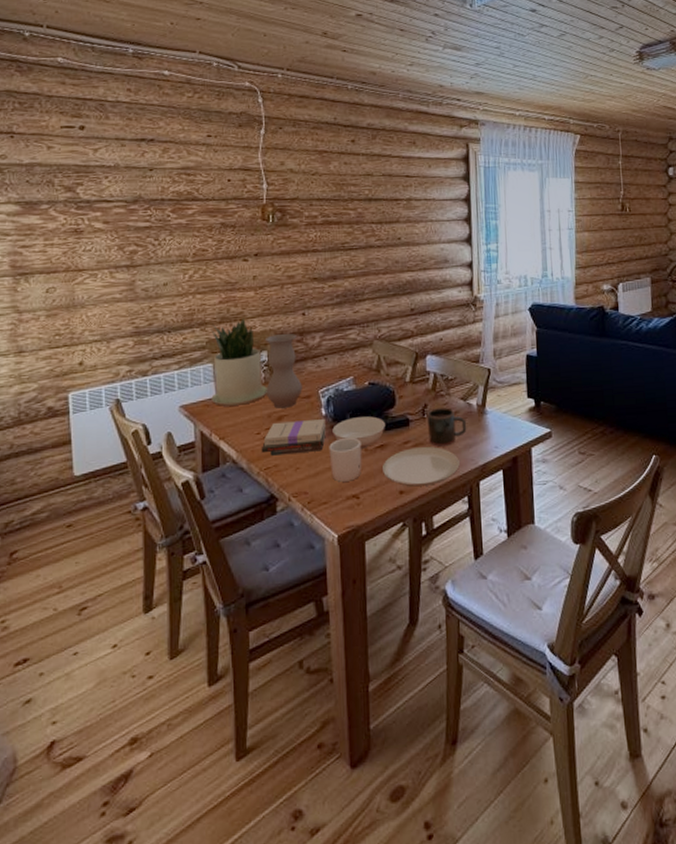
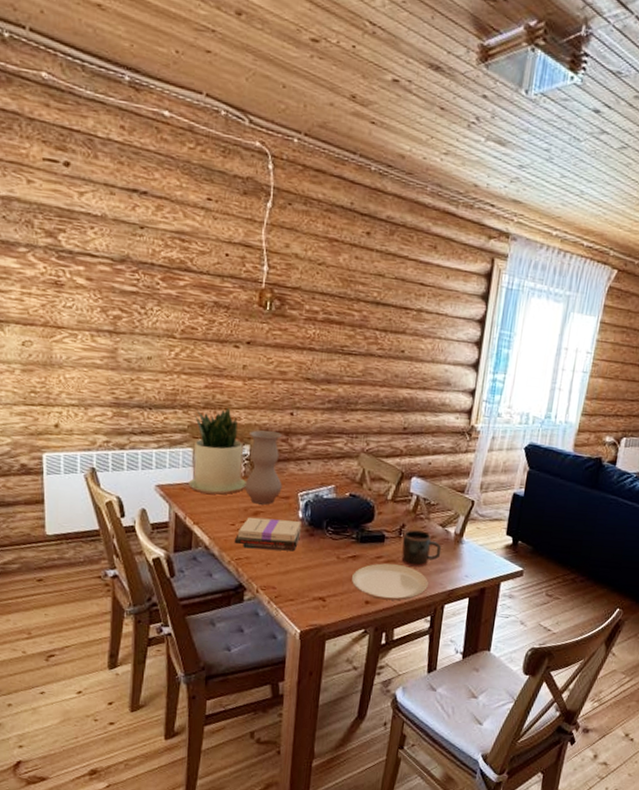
mug: present [329,437,362,482] -> none [300,542,335,584]
bowl: present [332,416,385,449] -> none [307,525,361,556]

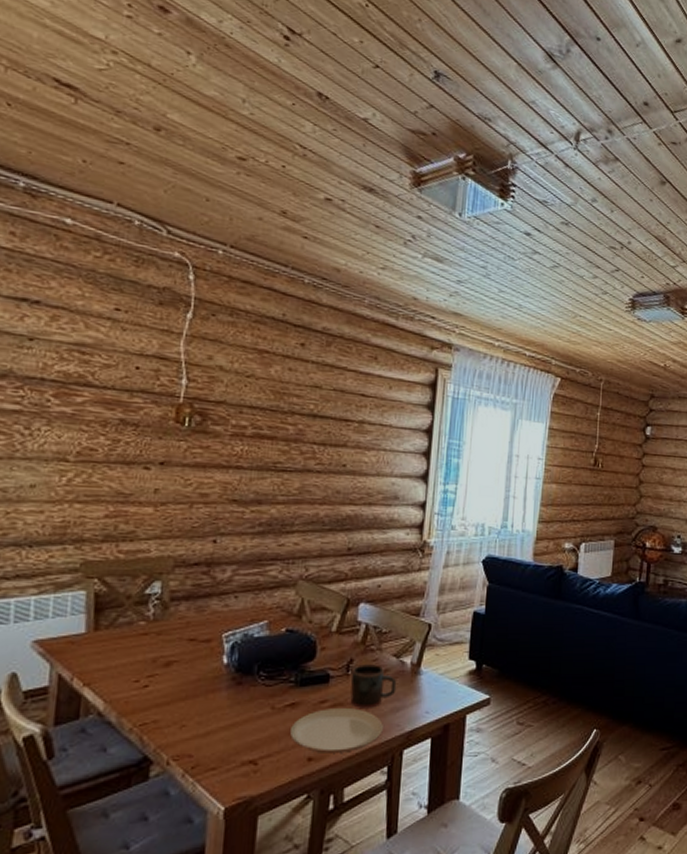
planter: present [188,407,246,495] -> none [78,538,156,645]
books: present [235,517,301,552] -> none [139,667,226,709]
vase: present [244,430,282,505] -> none [153,562,202,652]

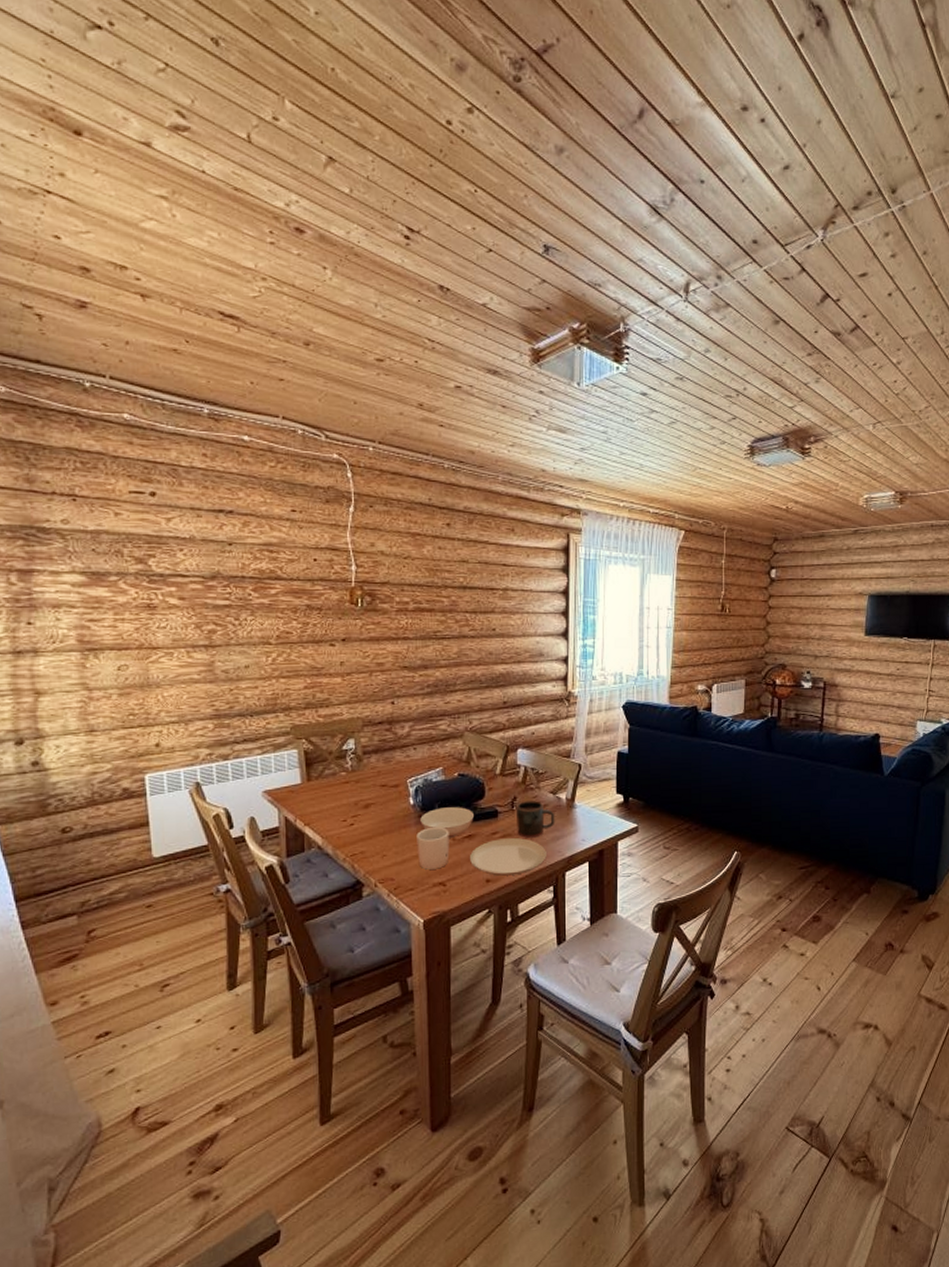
mug: none [225,692,268,744] -> present [416,826,450,870]
bowl: none [233,669,300,706] -> present [420,807,474,838]

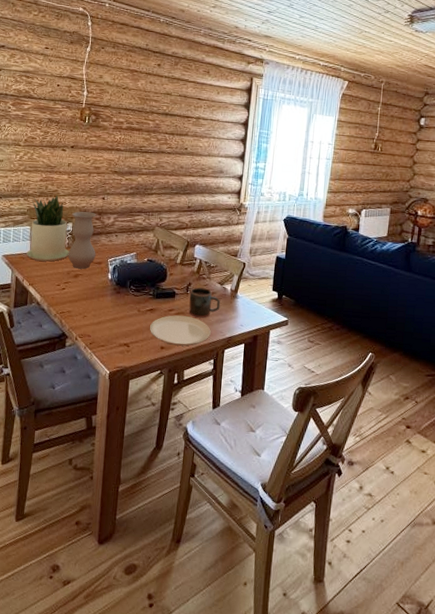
planter: none [296,704,354,793] -> present [26,195,69,262]
vase: none [351,721,390,796] -> present [68,211,96,269]
mug: present [416,826,450,870] -> none [110,298,136,333]
bowl: present [420,807,474,838] -> none [115,284,156,310]

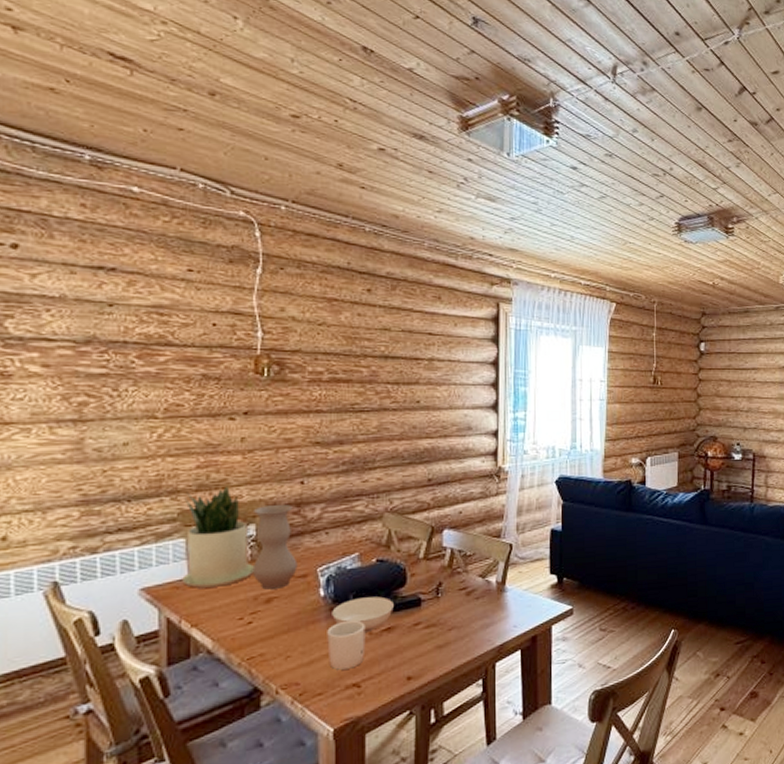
mug: none [110,298,136,333] -> present [327,620,366,670]
bowl: none [115,284,156,310] -> present [332,596,394,632]
plate: present [150,315,211,346] -> none [389,628,475,672]
mug: present [189,287,221,318] -> none [441,586,485,627]

